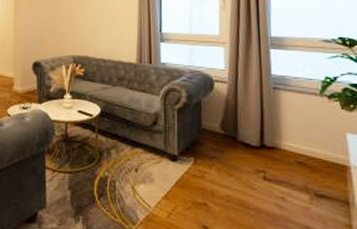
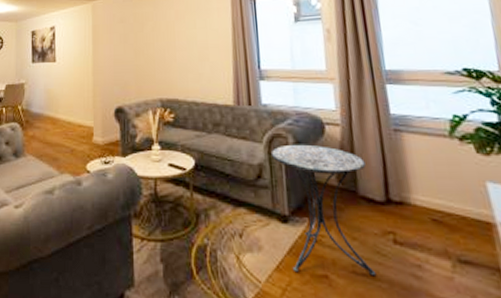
side table: none [167,97,247,205] -> present [272,144,377,277]

